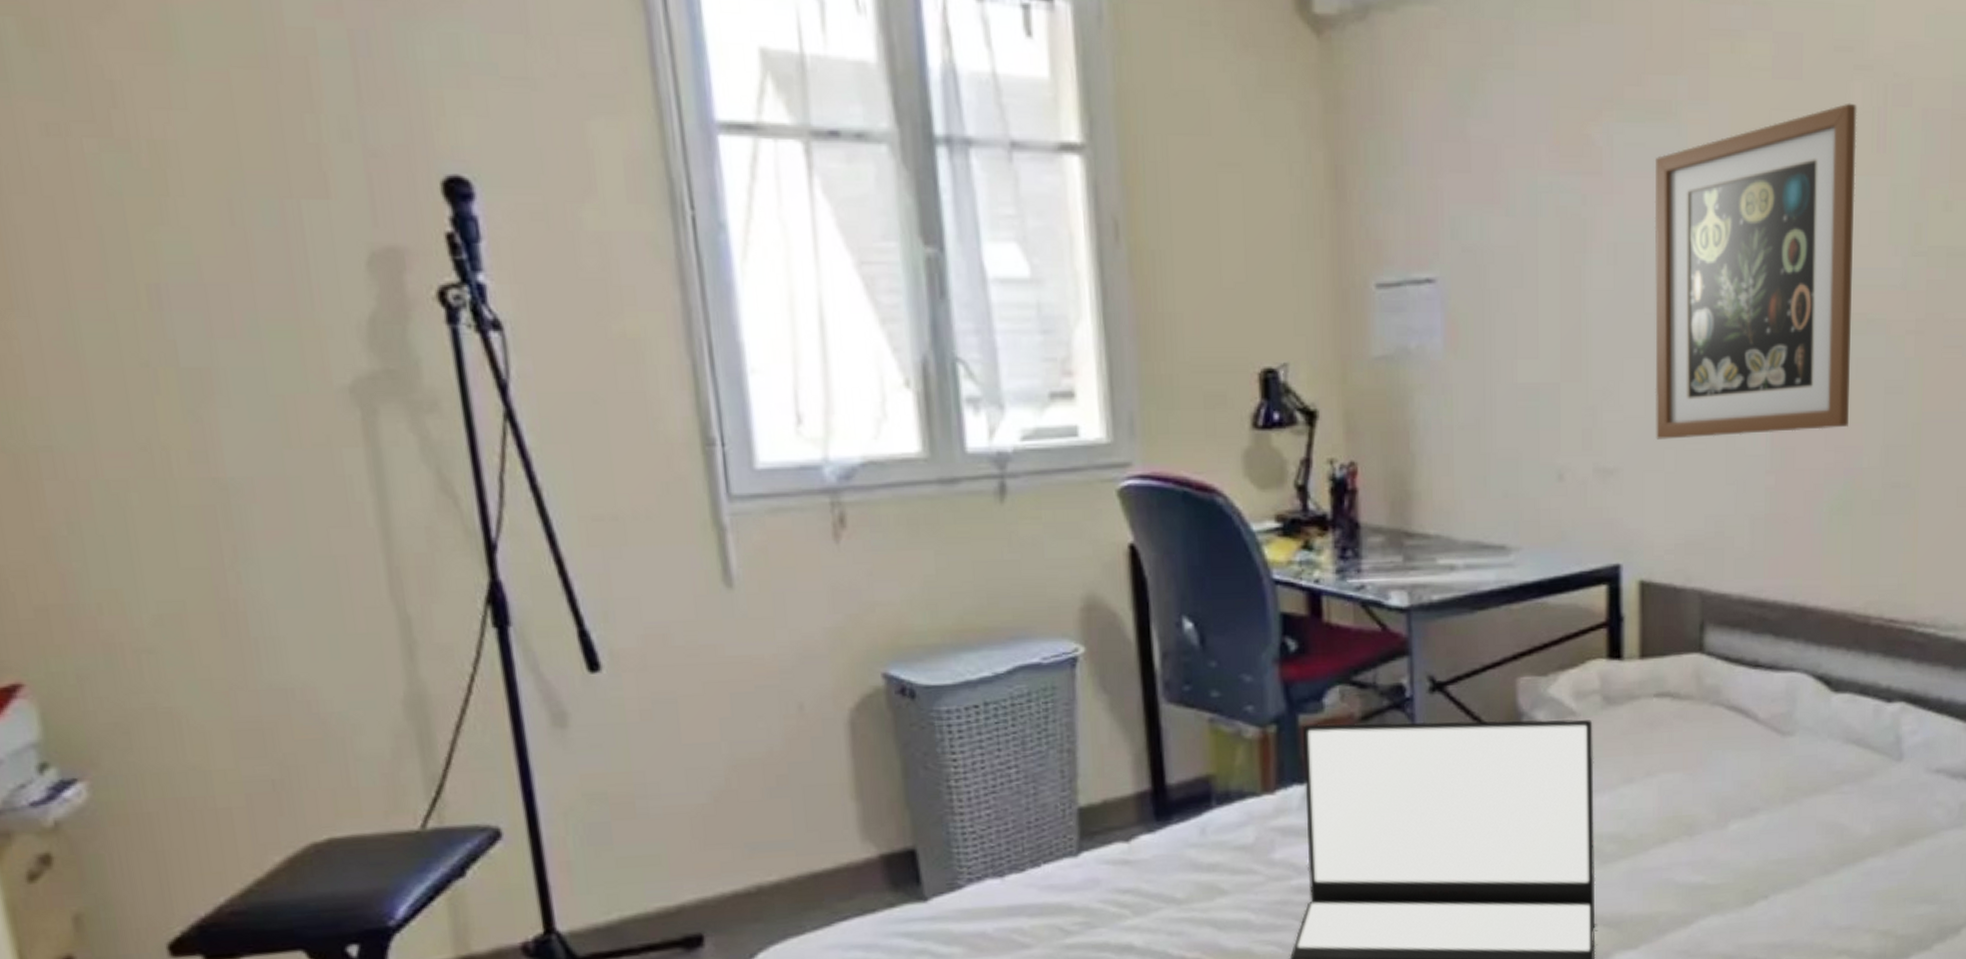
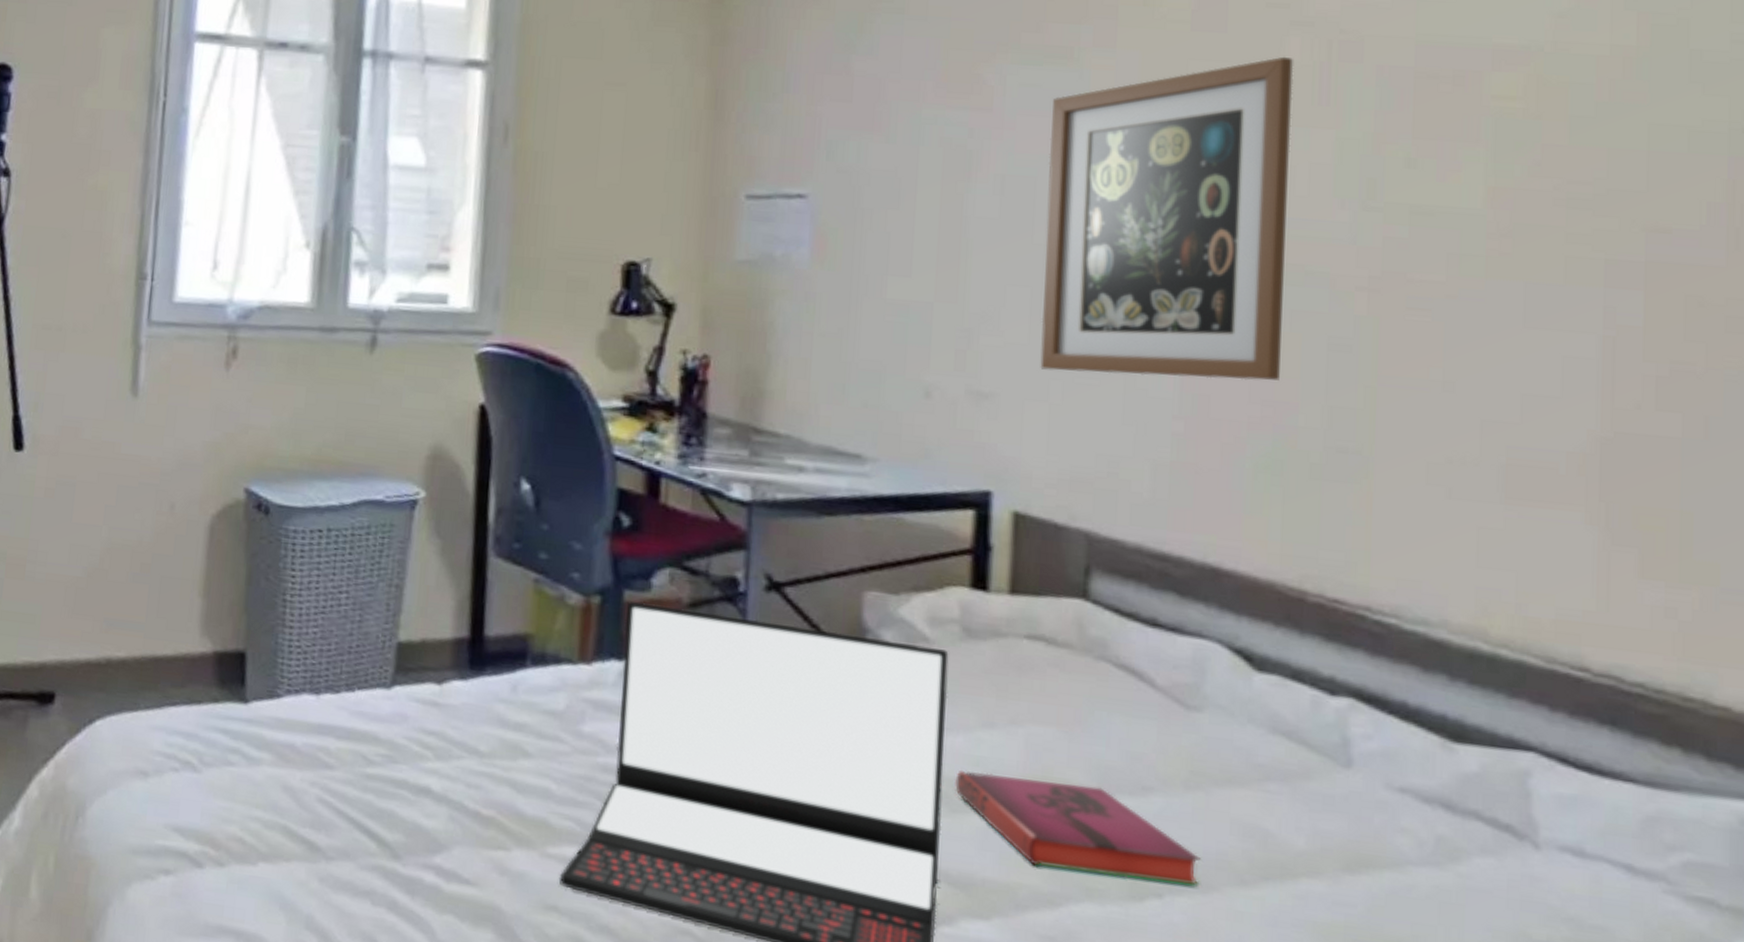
hardback book: none [1604,816,1795,896] -> present [955,771,1201,887]

